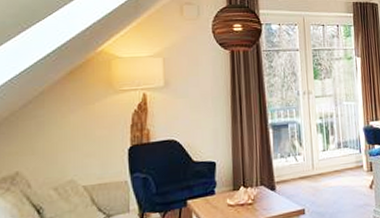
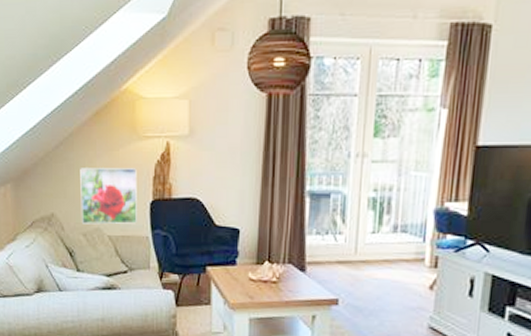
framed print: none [51,119,115,178] -> present [80,168,137,225]

